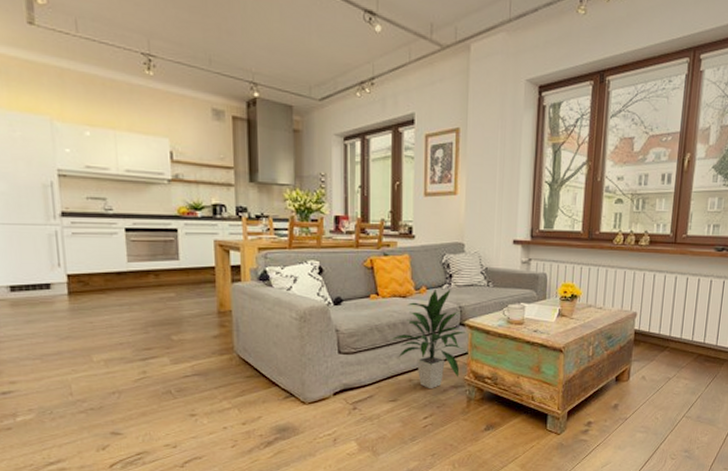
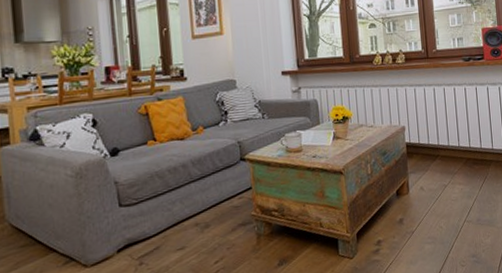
indoor plant: present [391,288,466,388] -> none [173,125,248,230]

